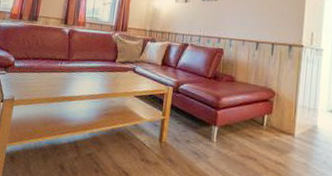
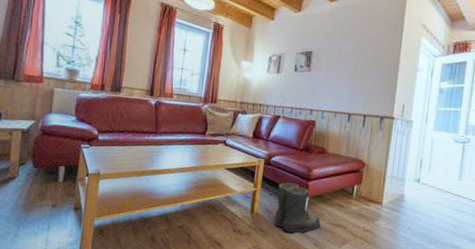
boots: none [183,111,231,165] -> present [274,182,321,233]

